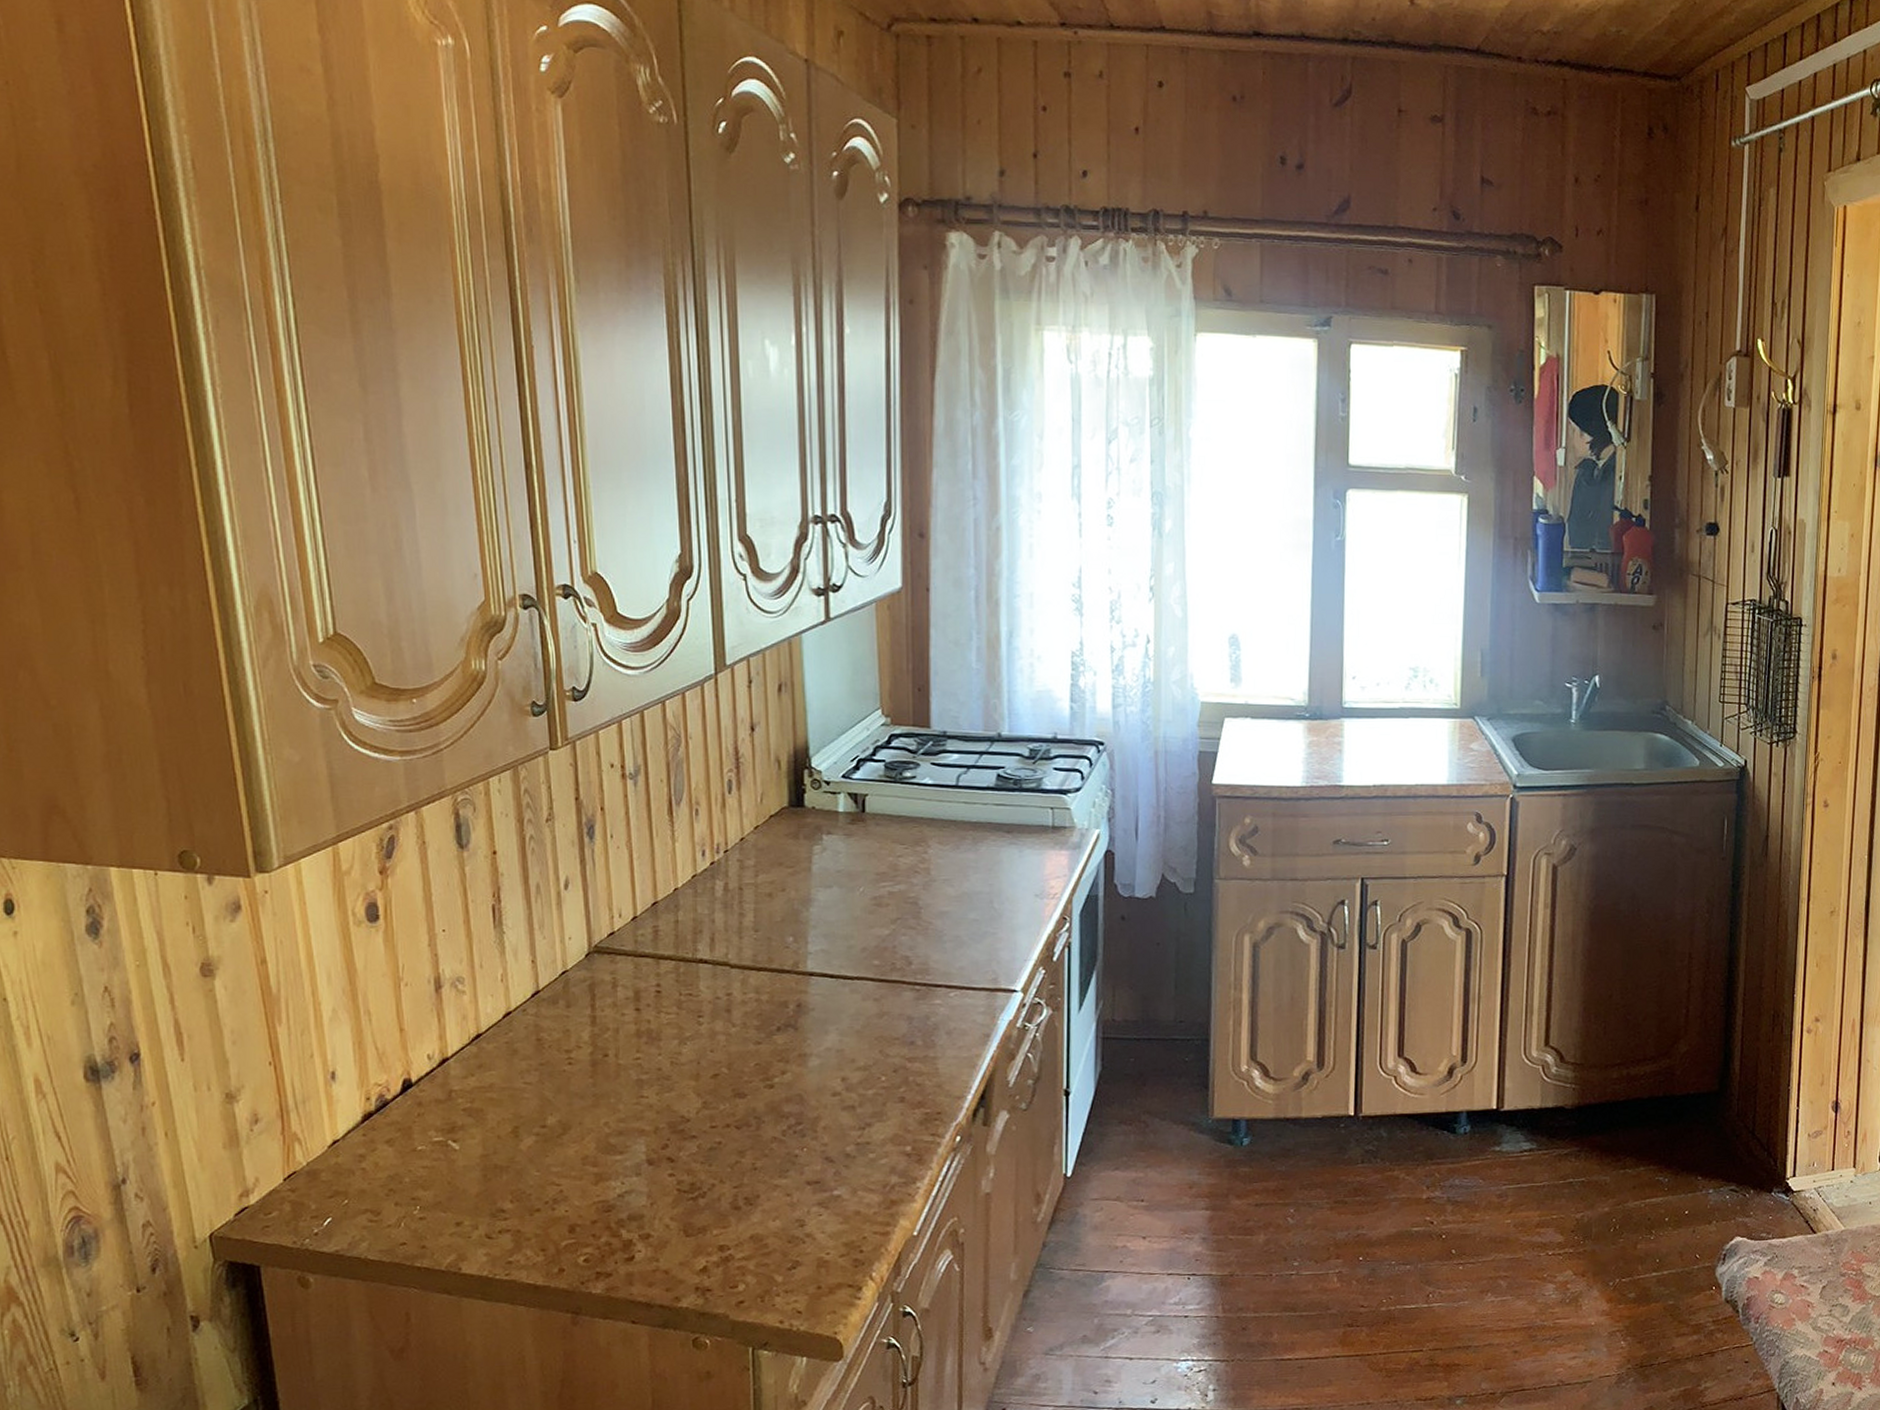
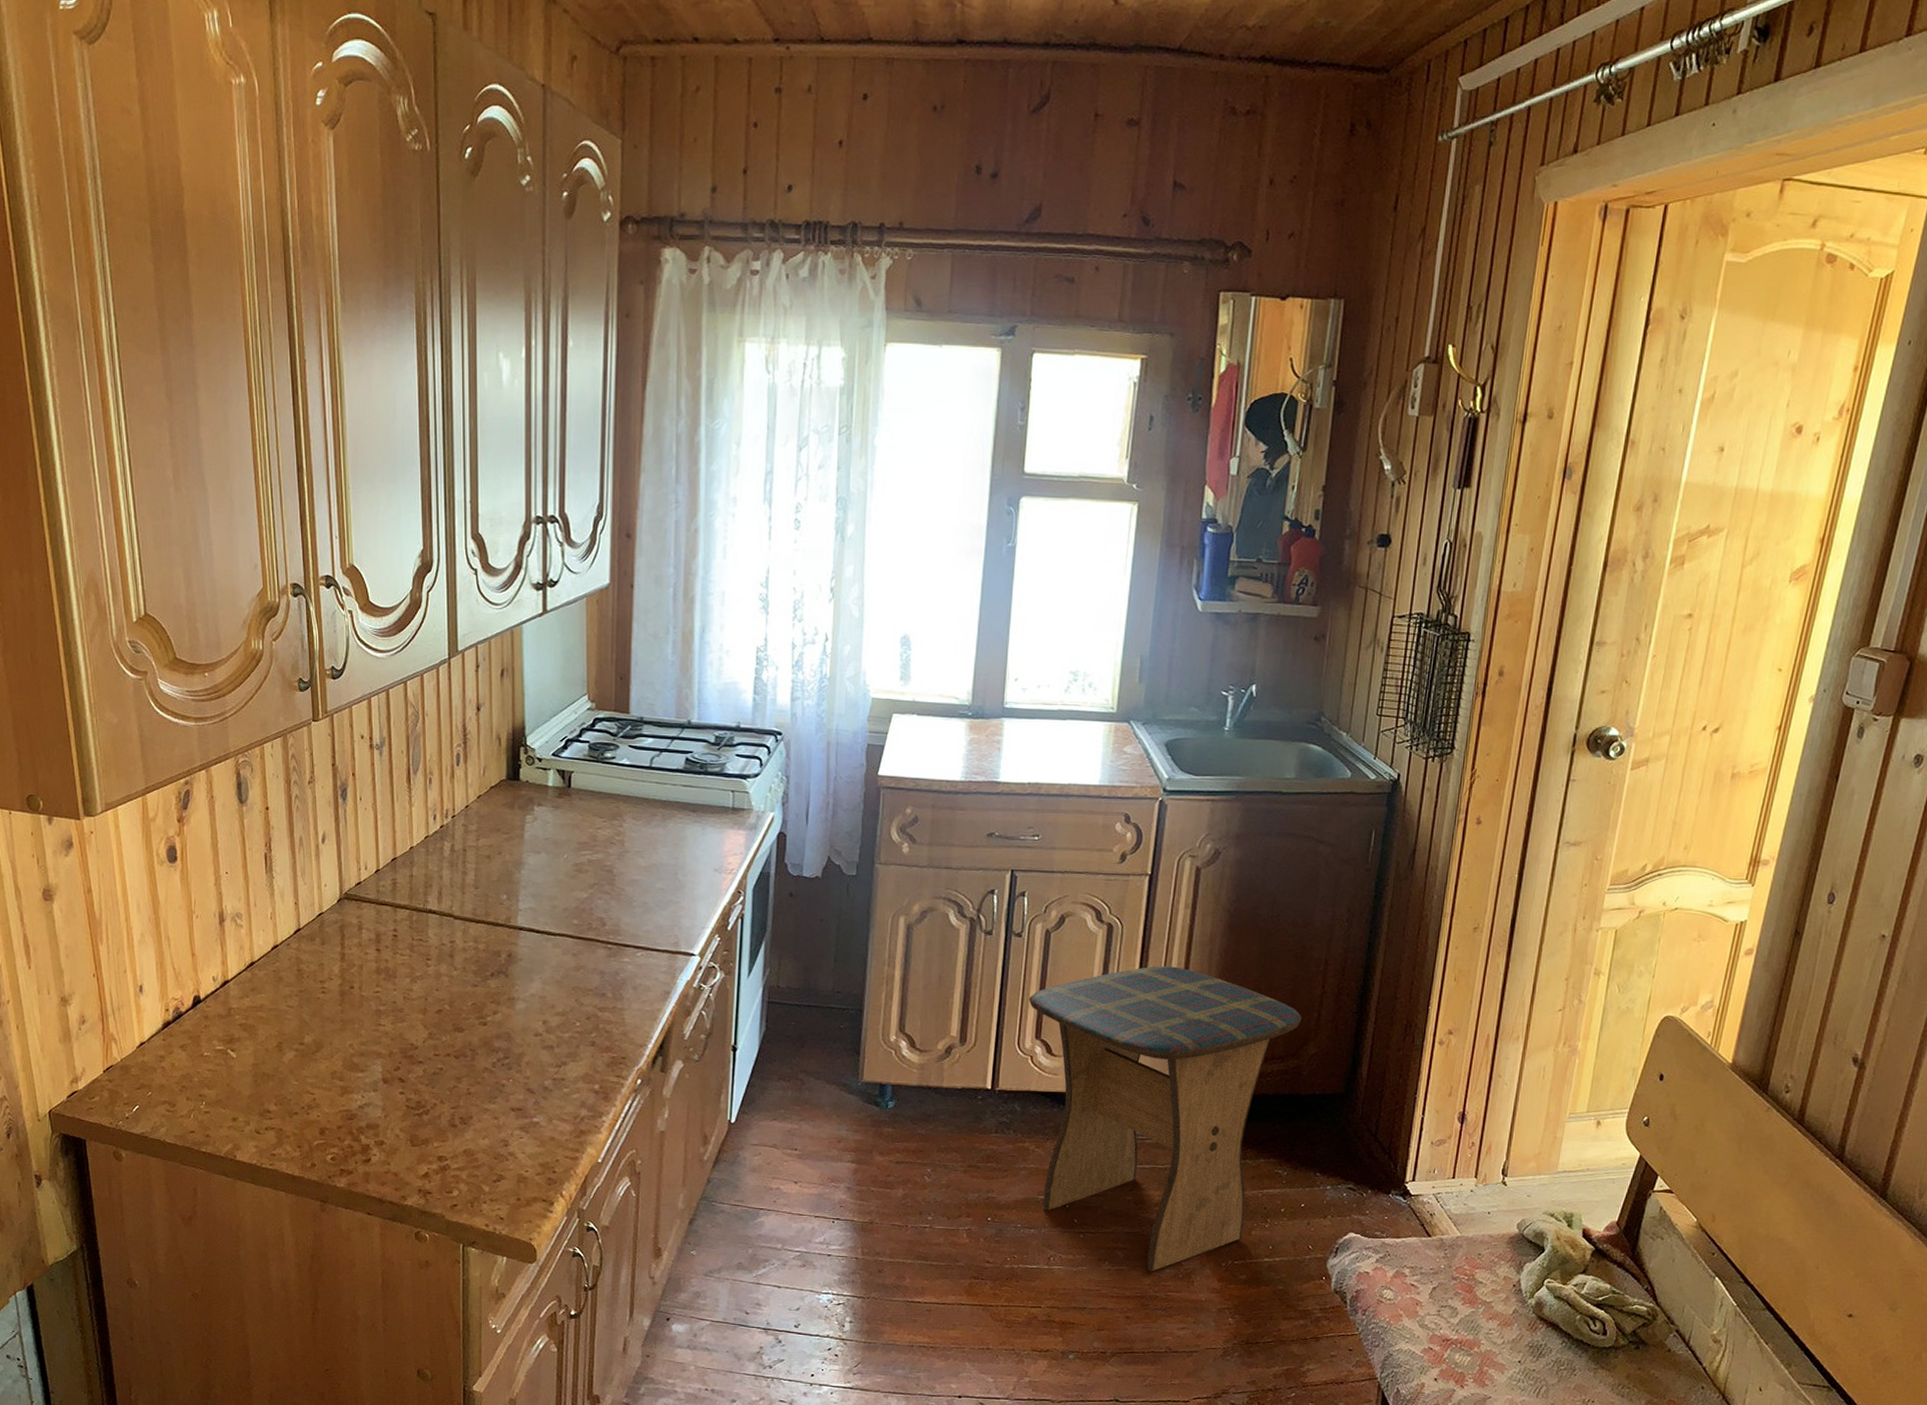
stool: none [1389,970,1670,1299] -> present [1029,966,1302,1272]

